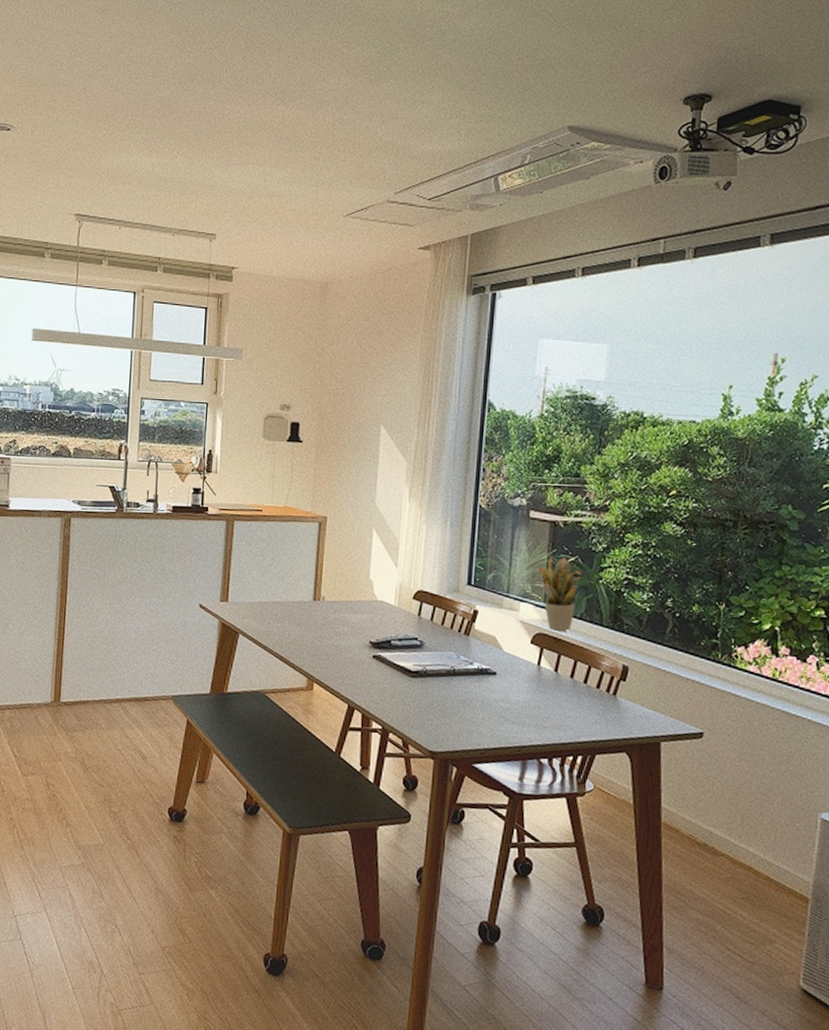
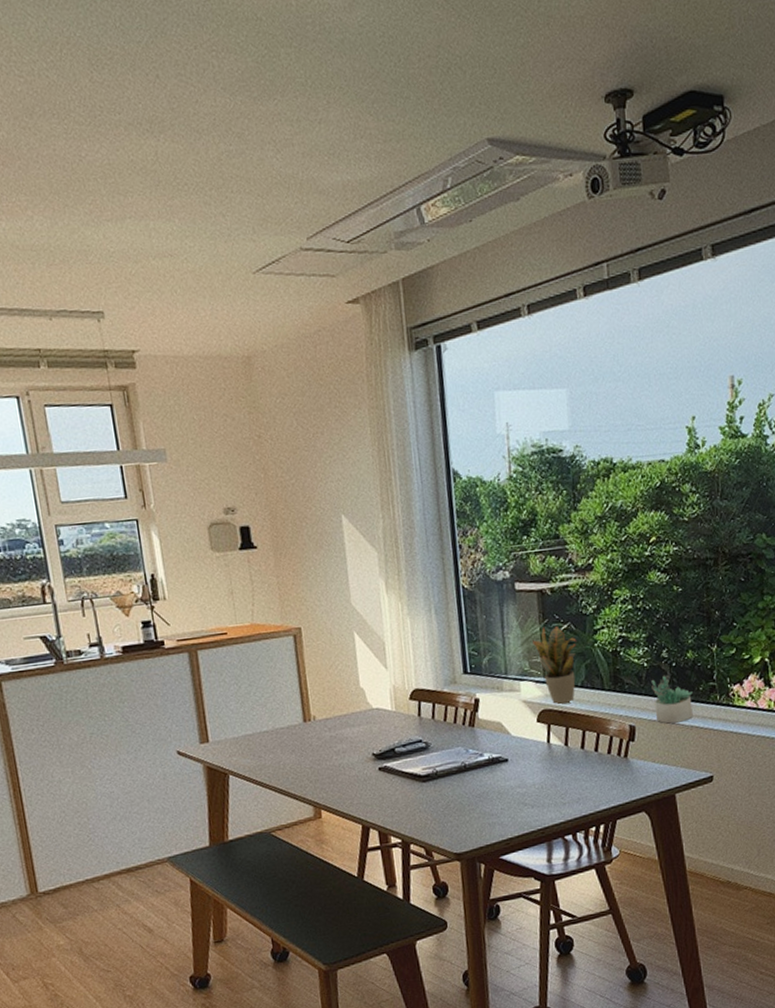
succulent plant: none [651,623,693,673] -> present [651,675,693,724]

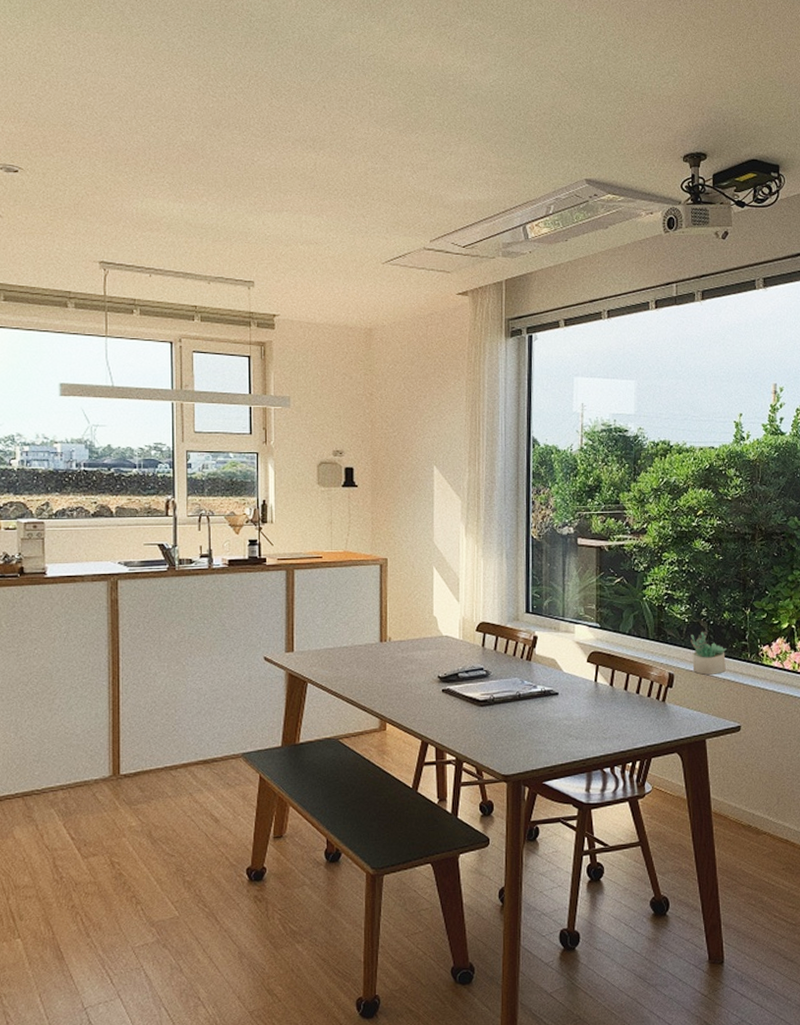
potted plant: present [533,626,577,705] -> none [589,578,628,649]

